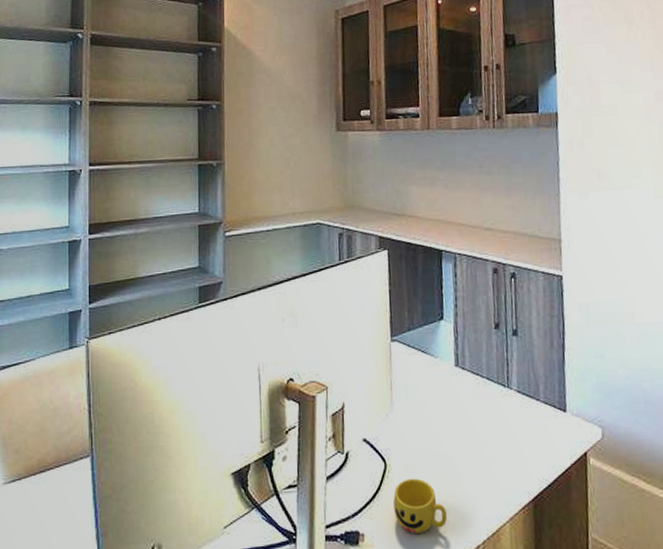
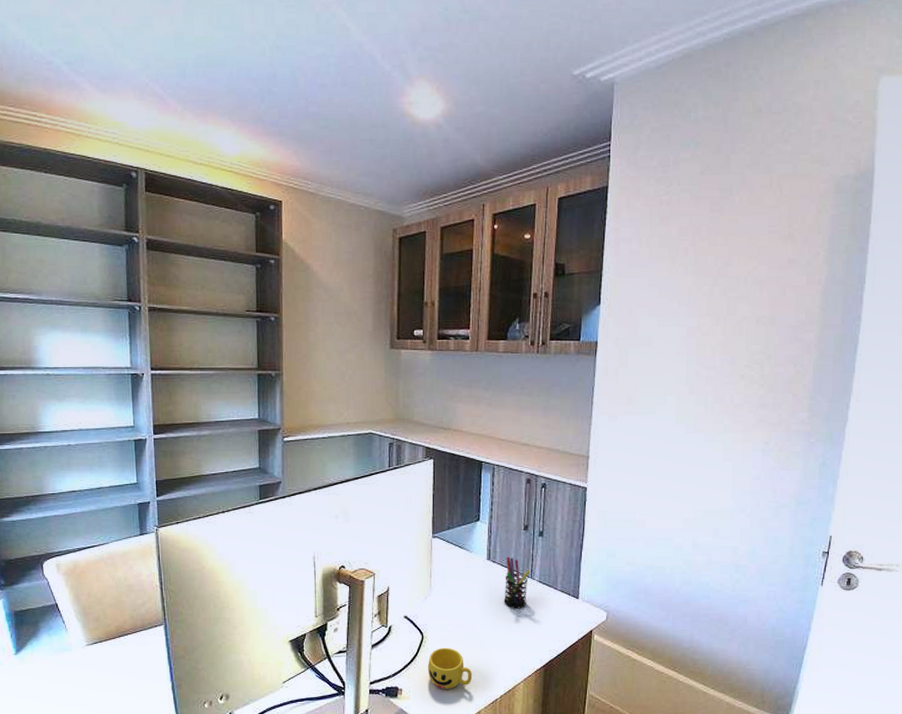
pen holder: none [477,361,507,427] -> present [504,556,531,609]

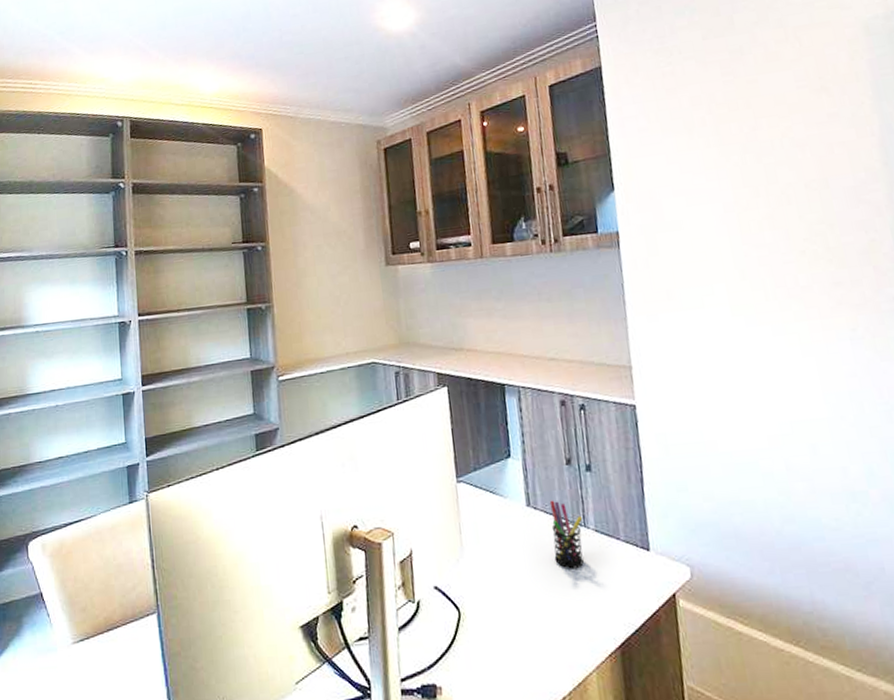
cup: present [428,647,473,689] -> none [470,626,529,685]

